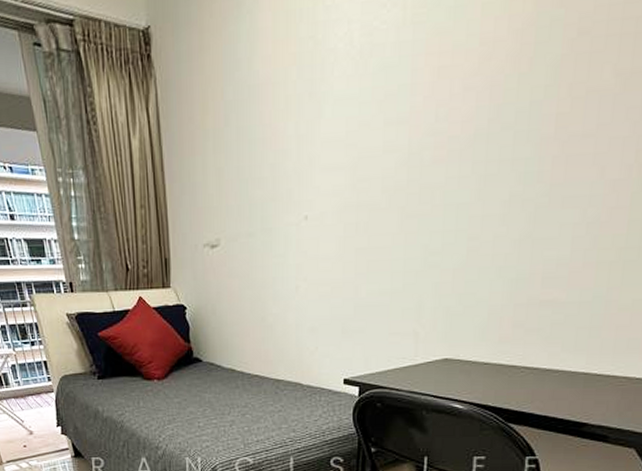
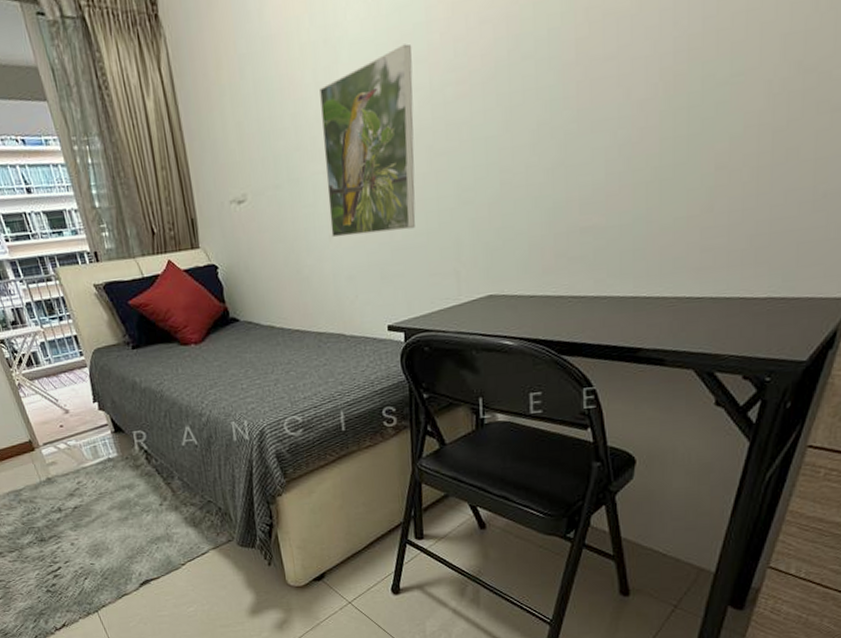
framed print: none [298,104,395,289] -> present [320,43,416,238]

